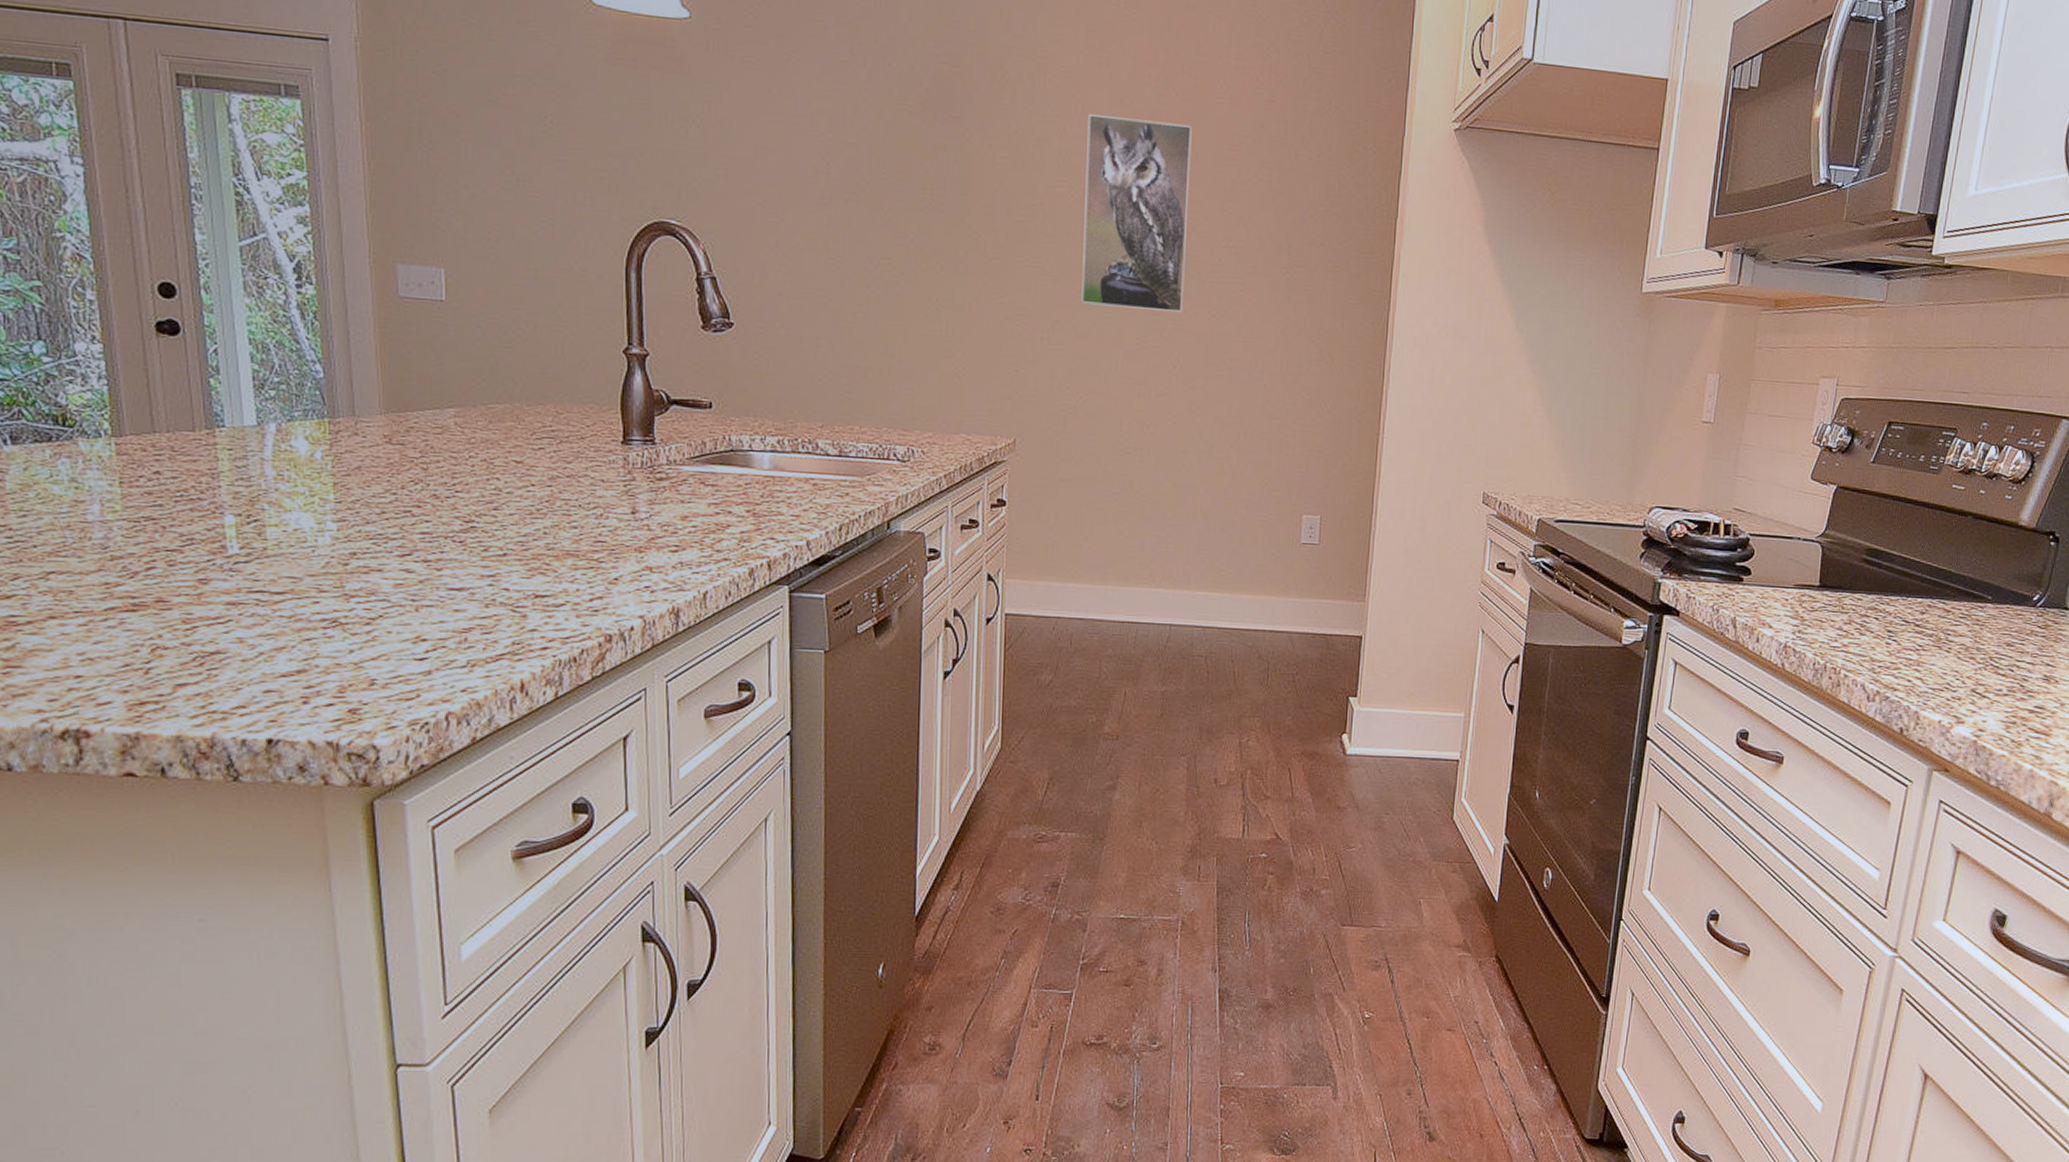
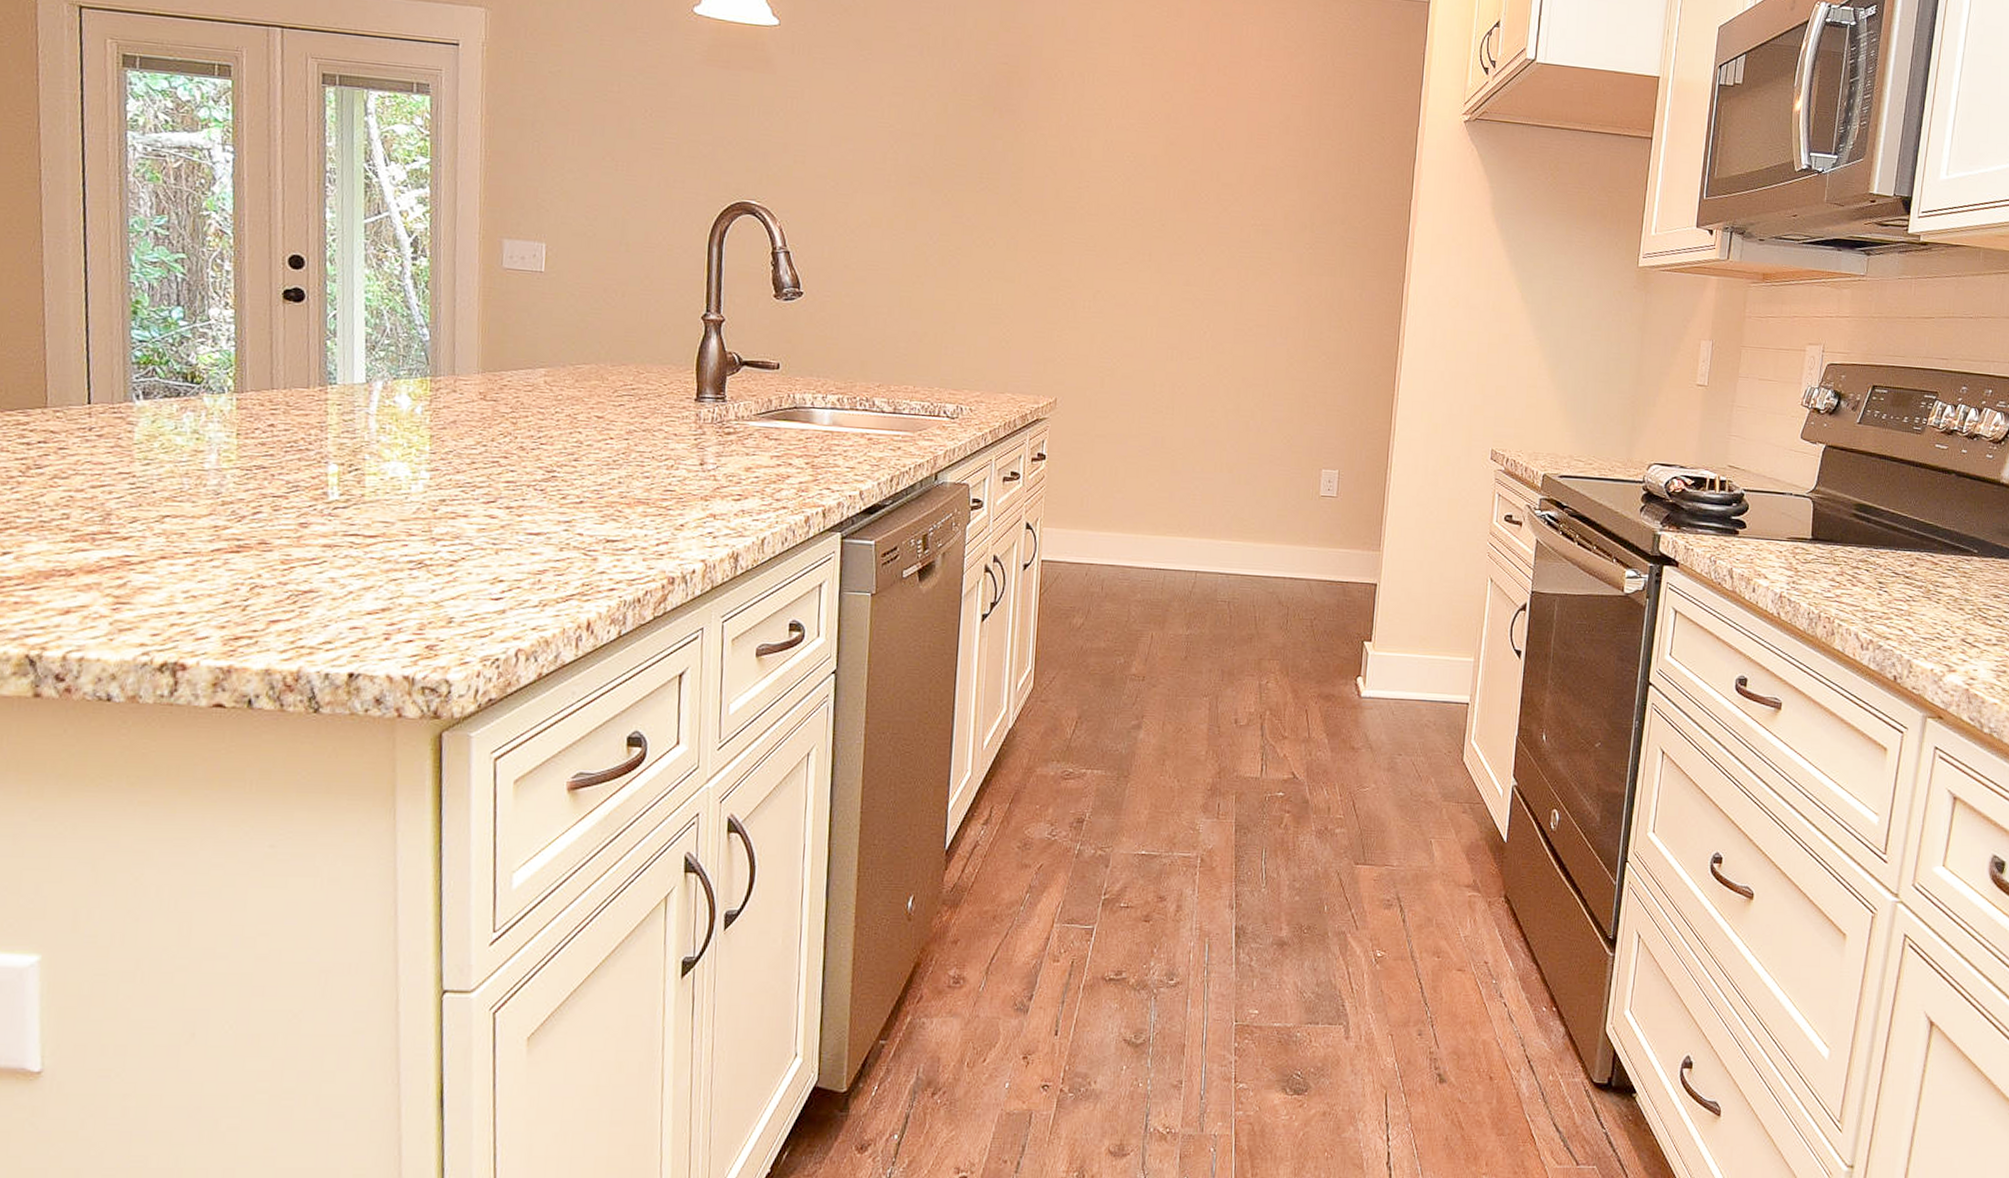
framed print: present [1081,113,1192,313] -> none [1121,107,1226,285]

